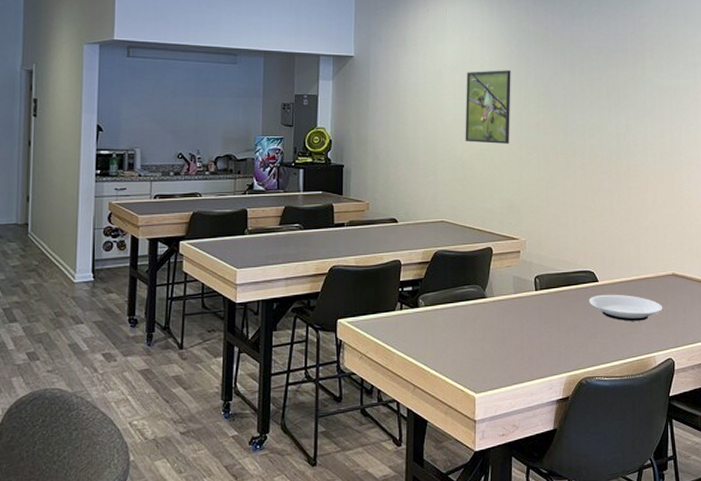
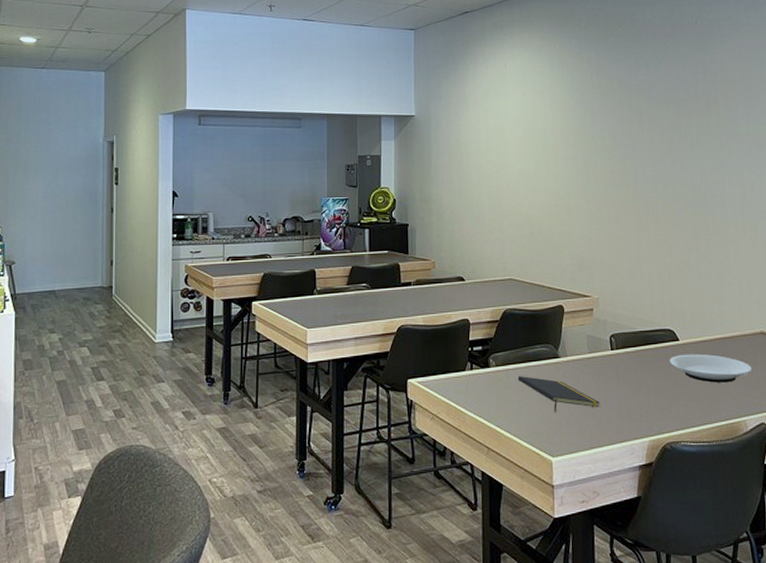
notepad: none [445,316,523,351] -> present [517,376,600,413]
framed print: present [465,70,511,144] -> none [529,123,577,199]

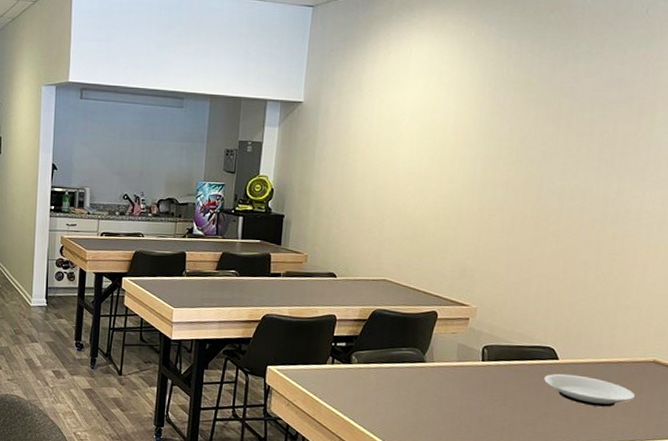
notepad: present [517,376,600,413] -> none [378,375,462,415]

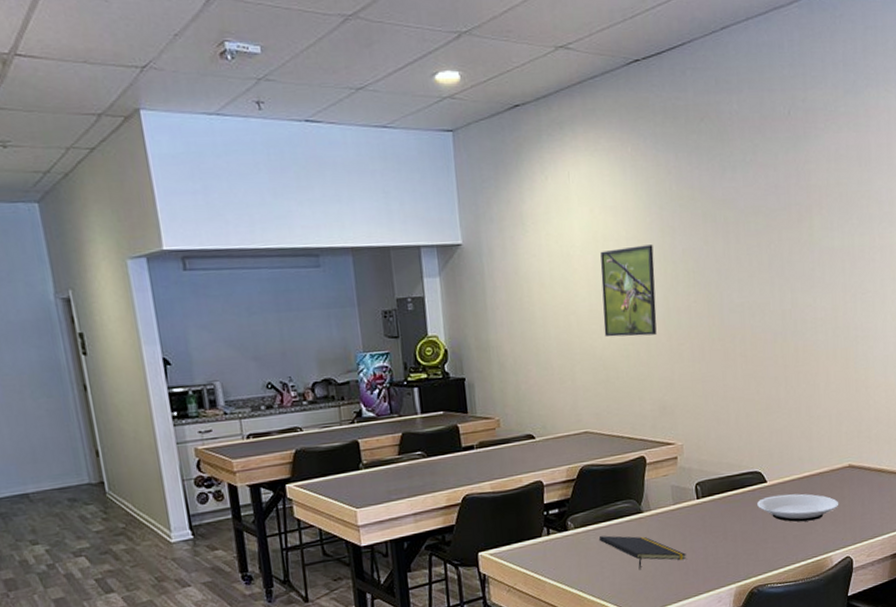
notepad: none [378,375,462,415] -> present [598,535,686,570]
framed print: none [418,120,481,203] -> present [600,245,657,337]

